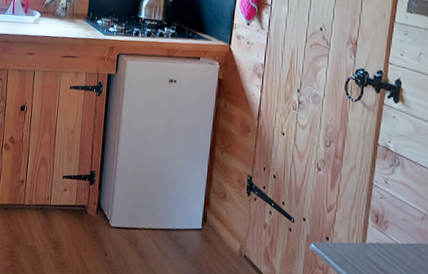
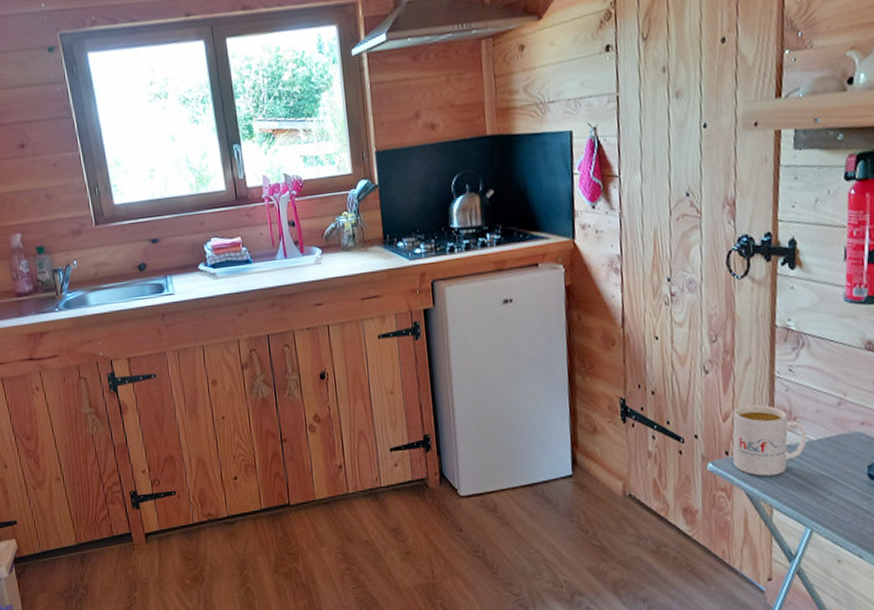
mug: none [331,202,394,266] -> present [732,405,807,477]

